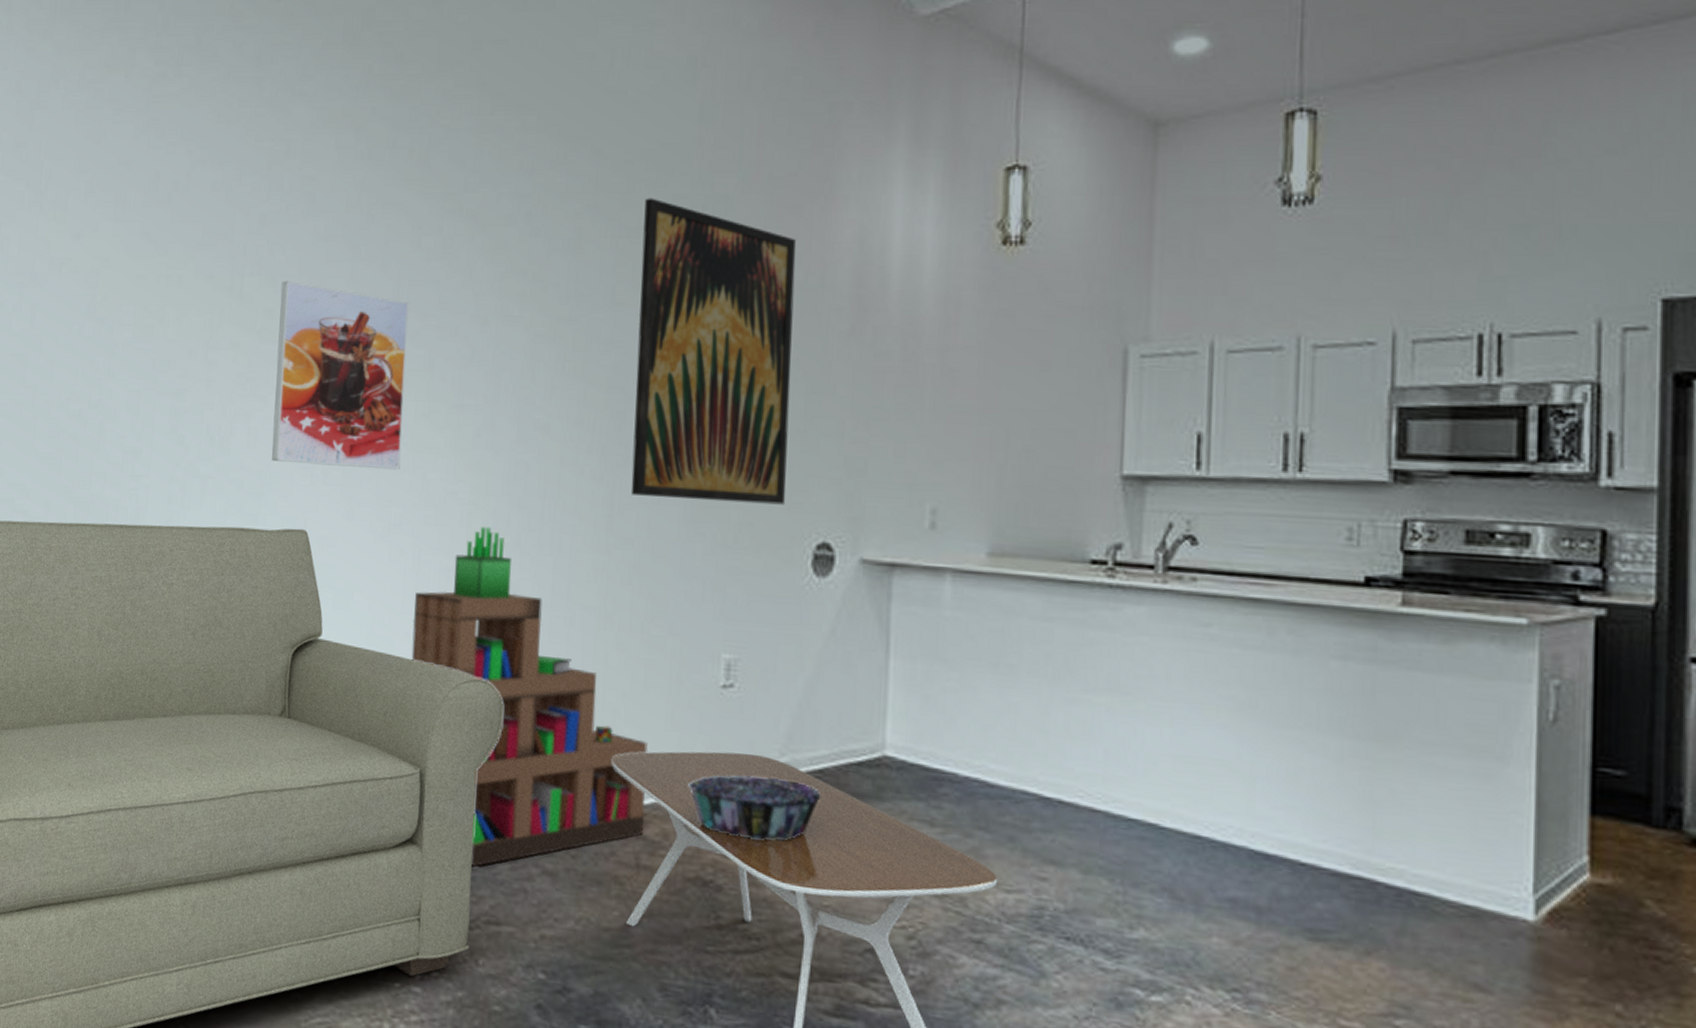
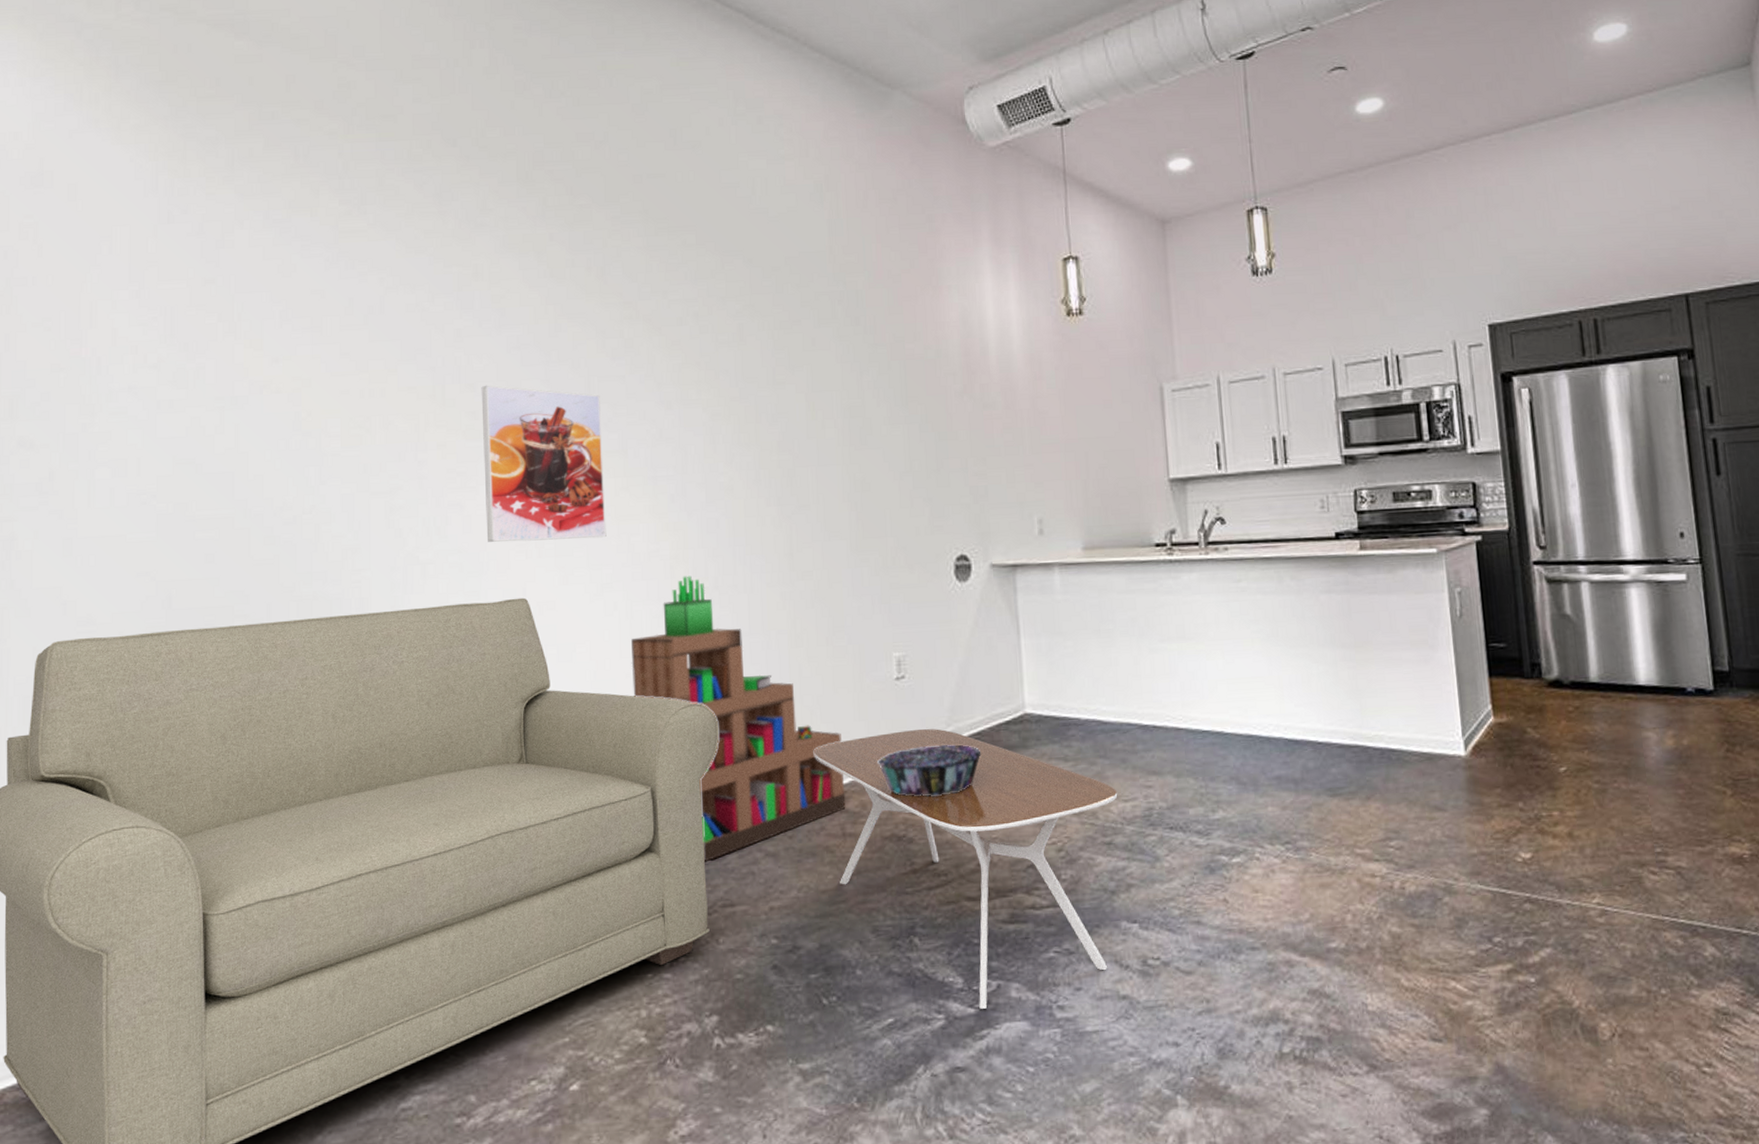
wall art: present [630,198,797,505] -> none [792,296,929,535]

